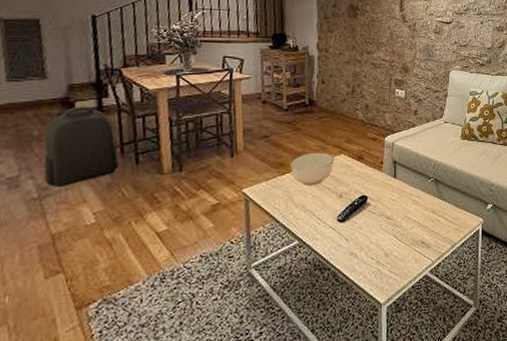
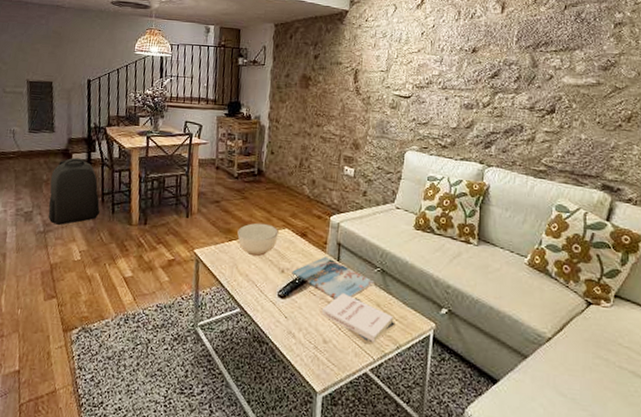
magazine: none [350,175,429,214] -> present [292,256,375,300]
books: none [381,206,450,249] -> present [321,293,396,344]

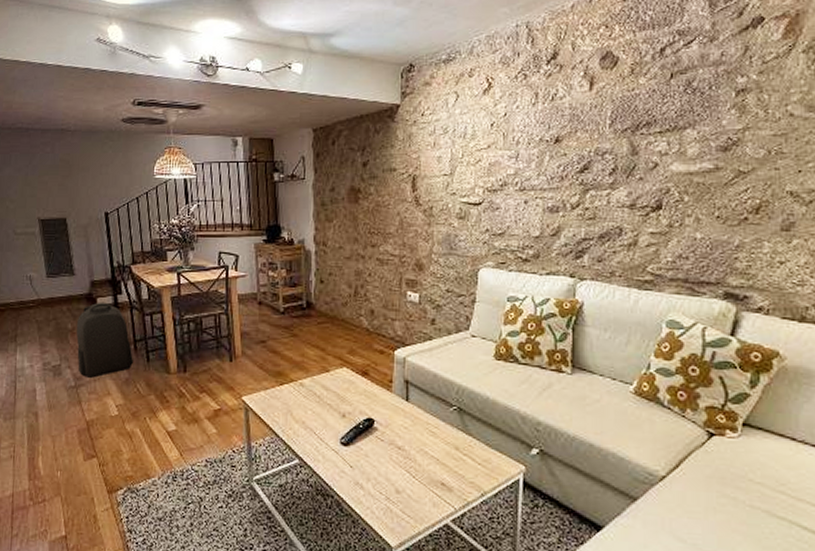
bowl: present [237,222,279,257] -> none [289,362,336,401]
magazine: present [292,256,375,300] -> none [354,396,451,444]
books: present [321,293,396,344] -> none [391,437,478,492]

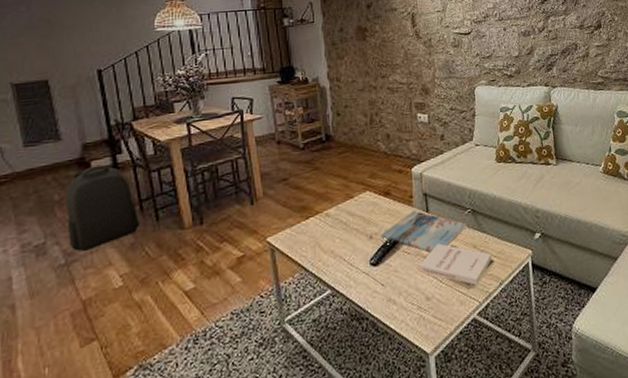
magazine: none [354,396,451,444] -> present [381,210,467,253]
books: none [391,437,478,492] -> present [418,243,495,290]

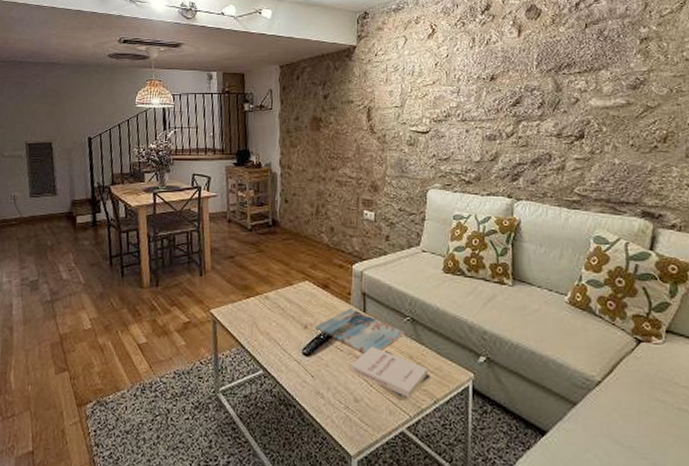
backpack: present [64,164,139,251] -> none [54,220,108,293]

